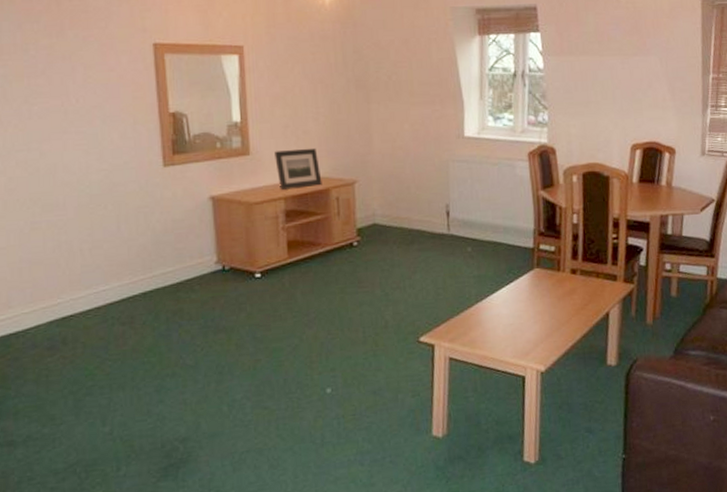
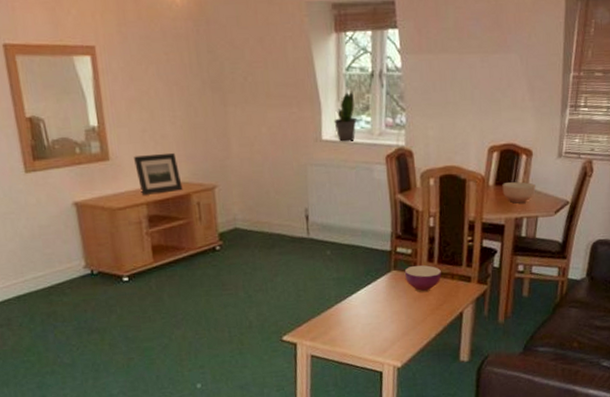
potted plant: none [476,89,499,140] -> present [334,90,357,143]
bowl: none [547,262,587,292] -> present [404,264,442,293]
bowl: none [646,179,680,201] -> present [502,181,536,204]

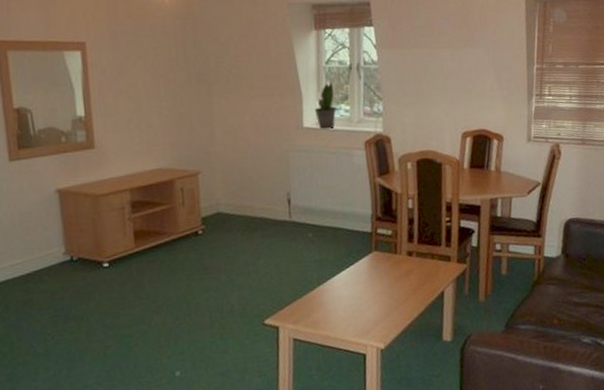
picture frame: present [134,152,183,195] -> none [119,140,167,182]
bowl: present [404,264,442,293] -> none [385,245,422,273]
bowl: present [502,181,536,204] -> none [476,164,508,185]

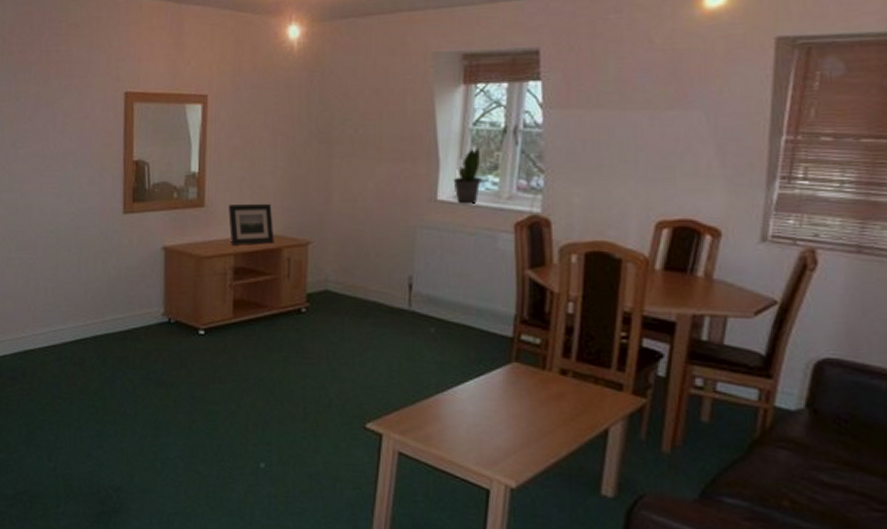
picture frame: none [119,140,167,182] -> present [229,203,274,245]

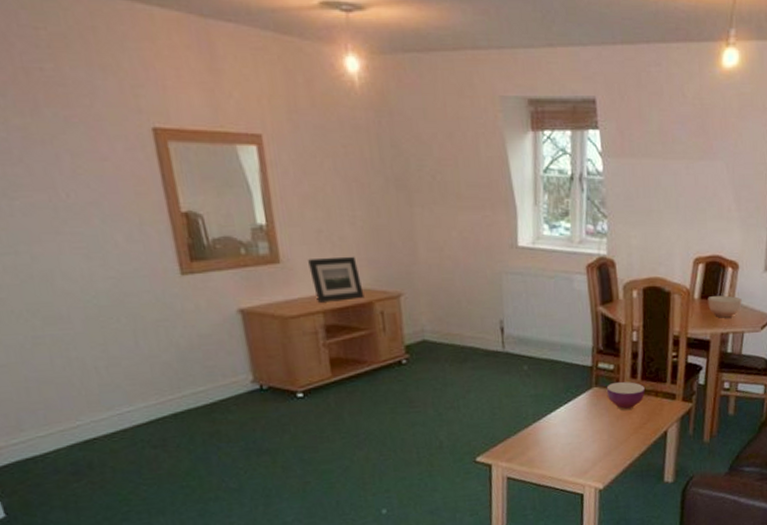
potted plant: present [453,147,481,205] -> none [530,194,555,250]
bowl: none [529,359,582,396] -> present [606,381,646,411]
bowl: none [674,267,725,296] -> present [707,295,742,318]

